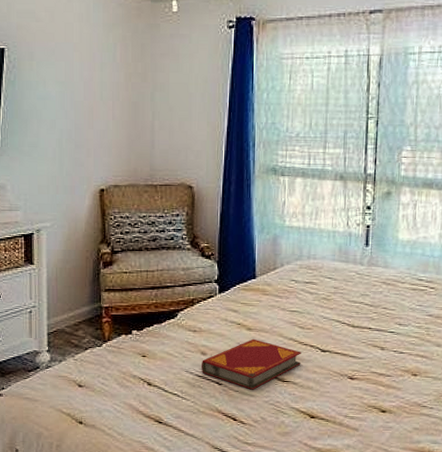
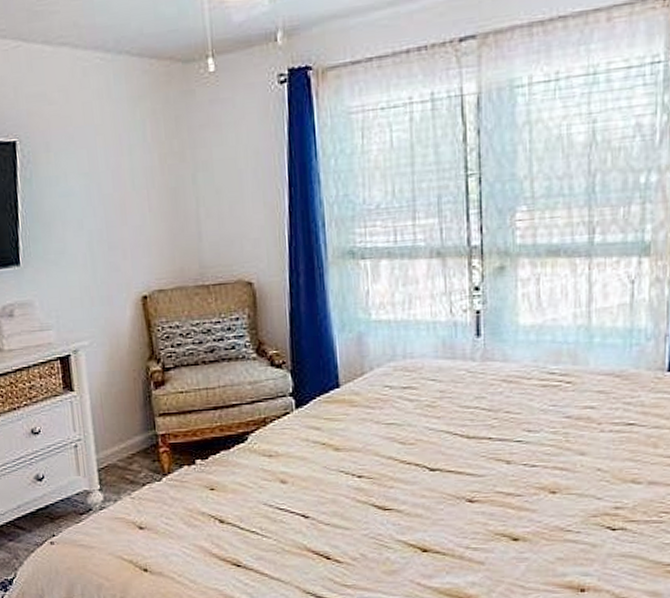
hardback book: present [202,339,301,390] -> none [282,460,405,522]

